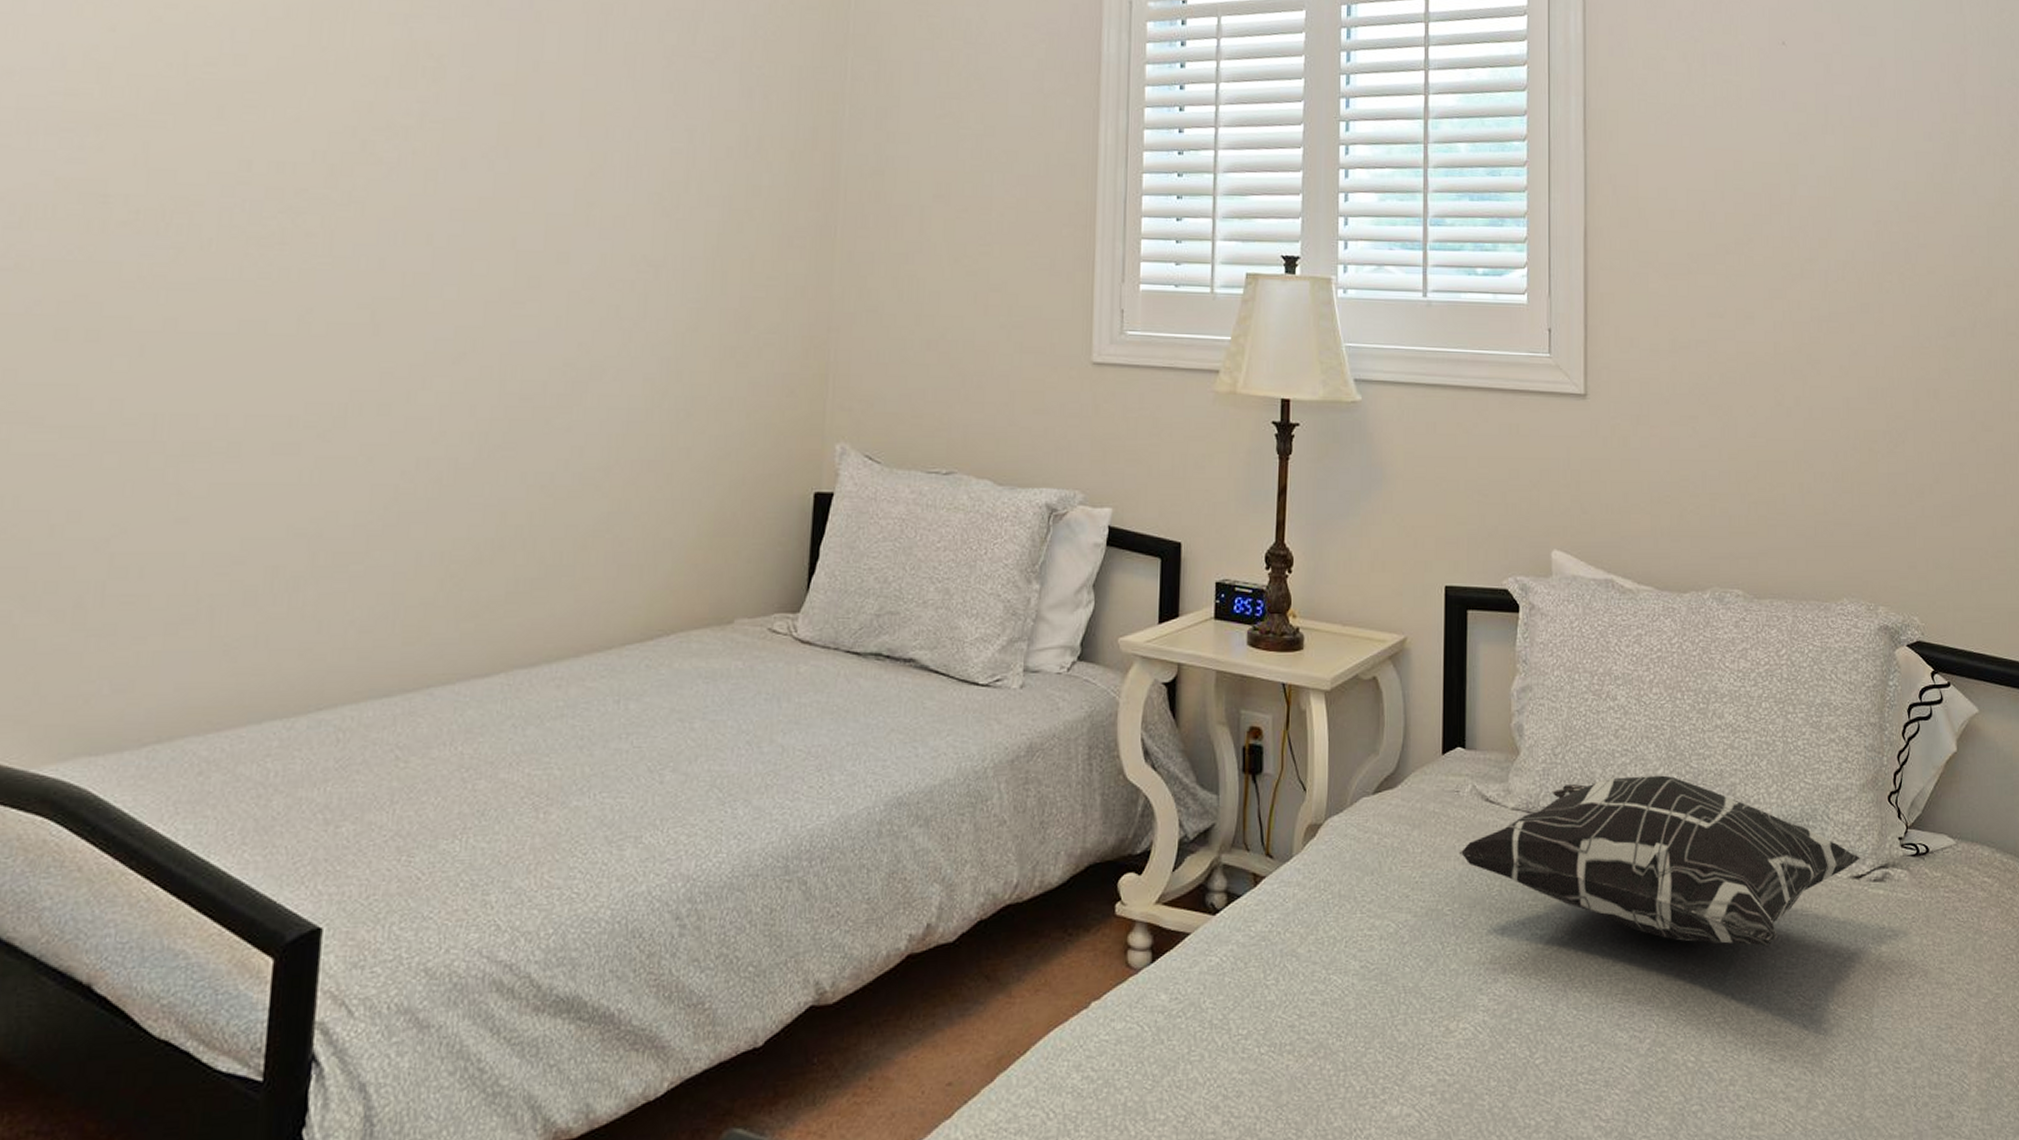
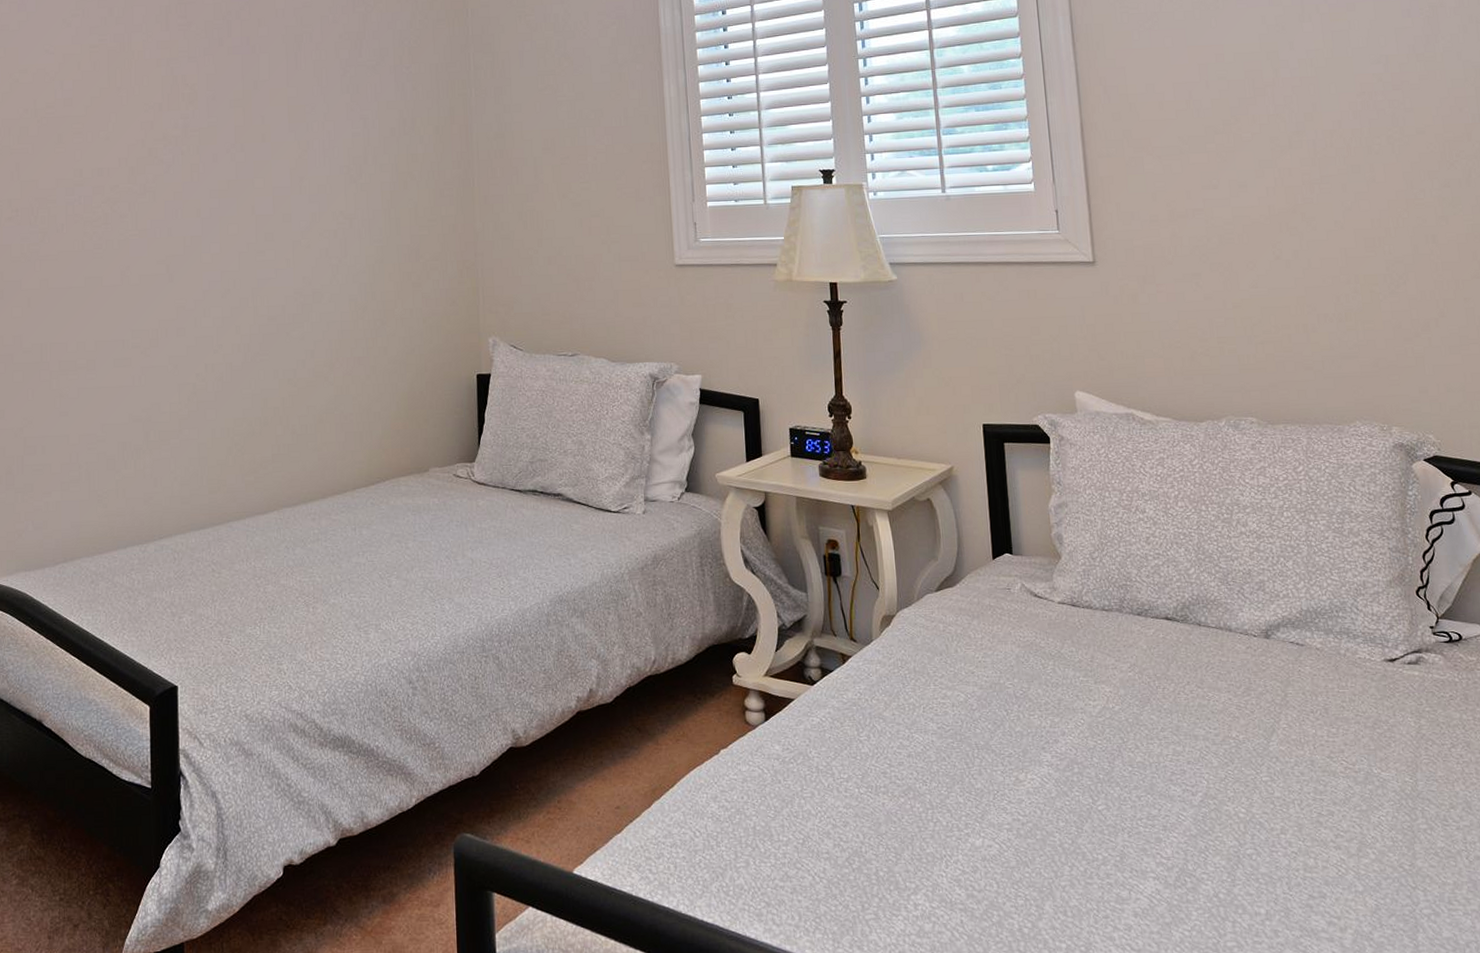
decorative pillow: present [1459,775,1860,946] -> none [1014,574,1393,718]

